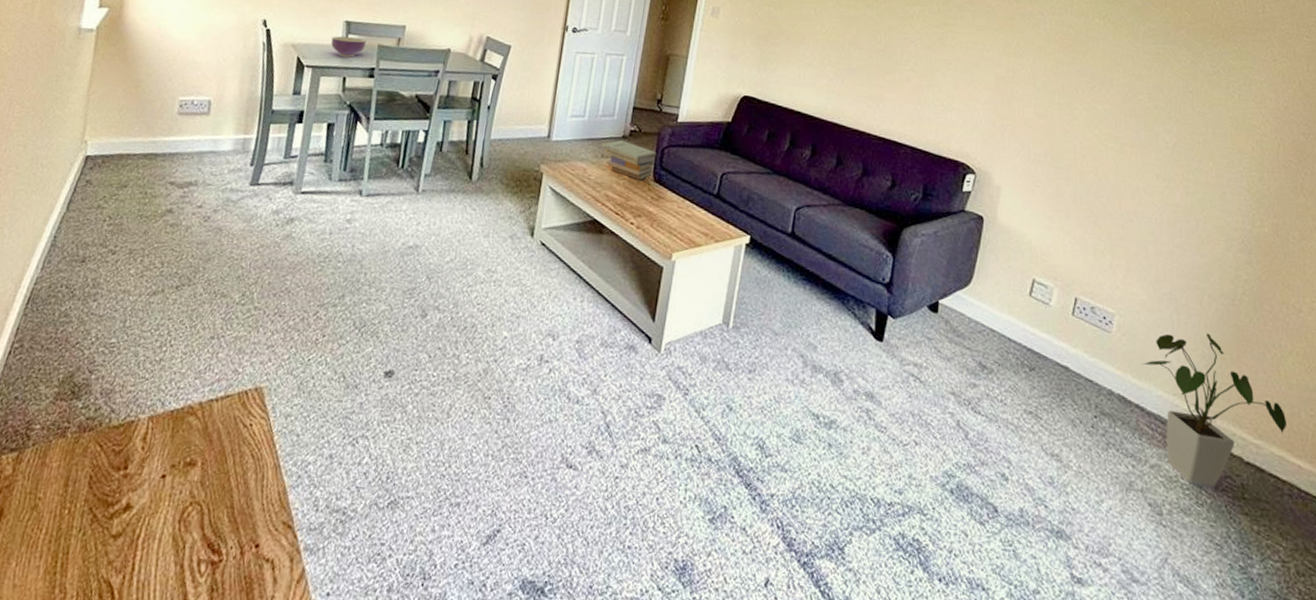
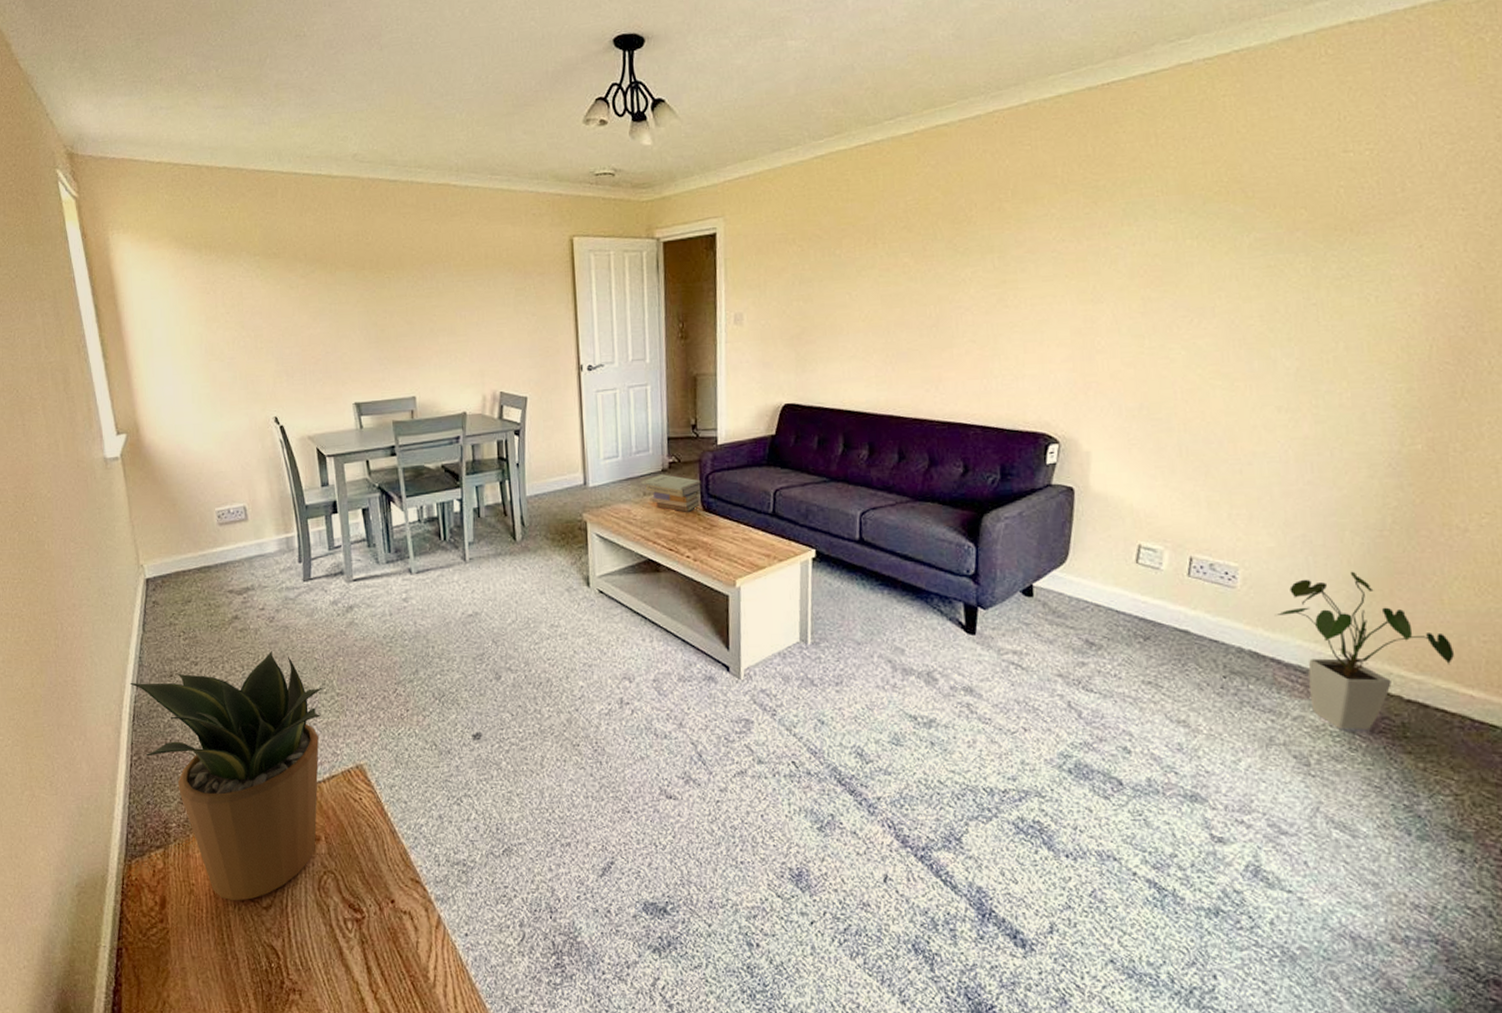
potted plant: none [30,251,242,525] -> present [130,650,323,901]
bowl: present [330,36,366,58] -> none [345,418,380,440]

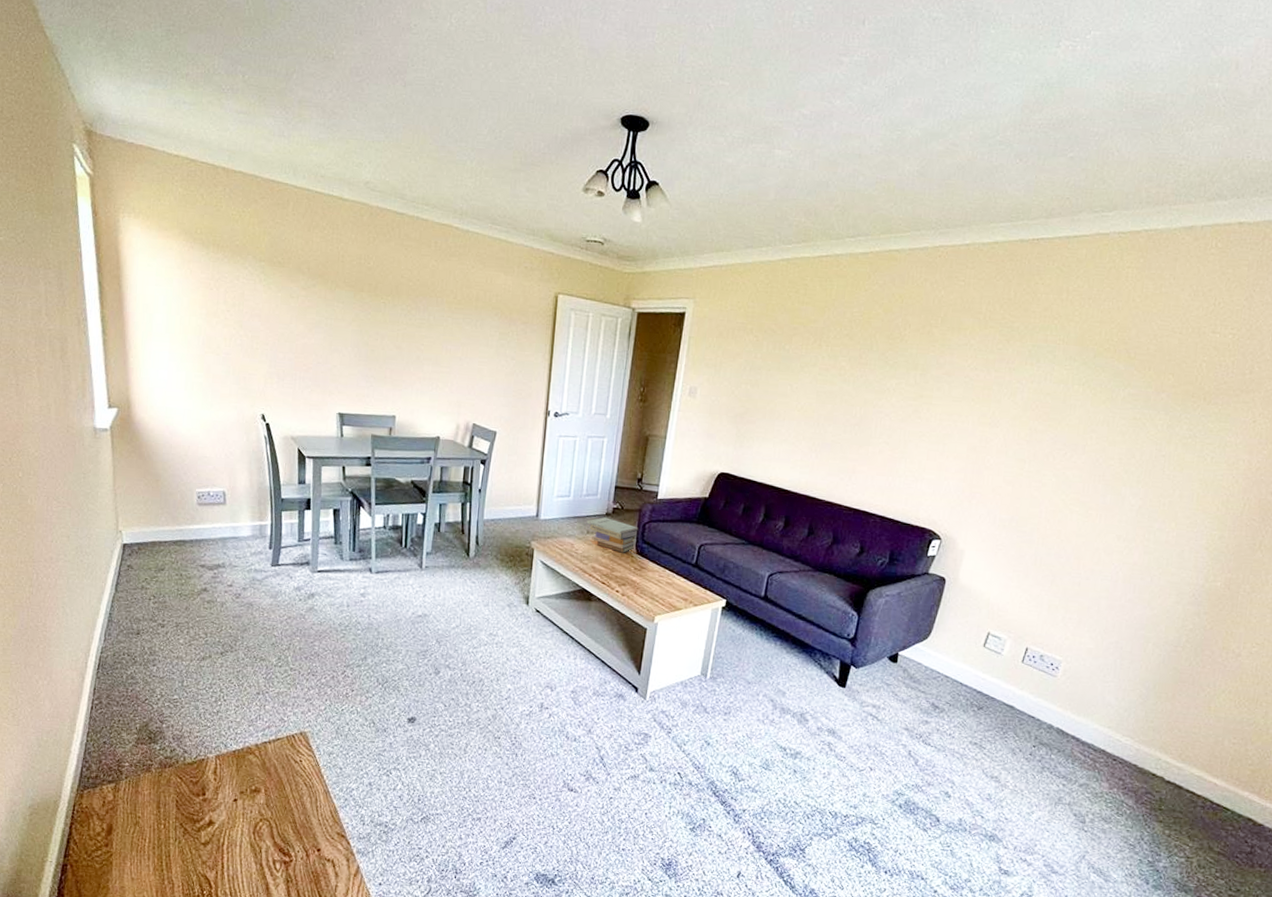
potted plant: present [130,650,323,901] -> none [98,623,279,836]
house plant: present [1274,571,1455,731] -> none [1082,675,1210,801]

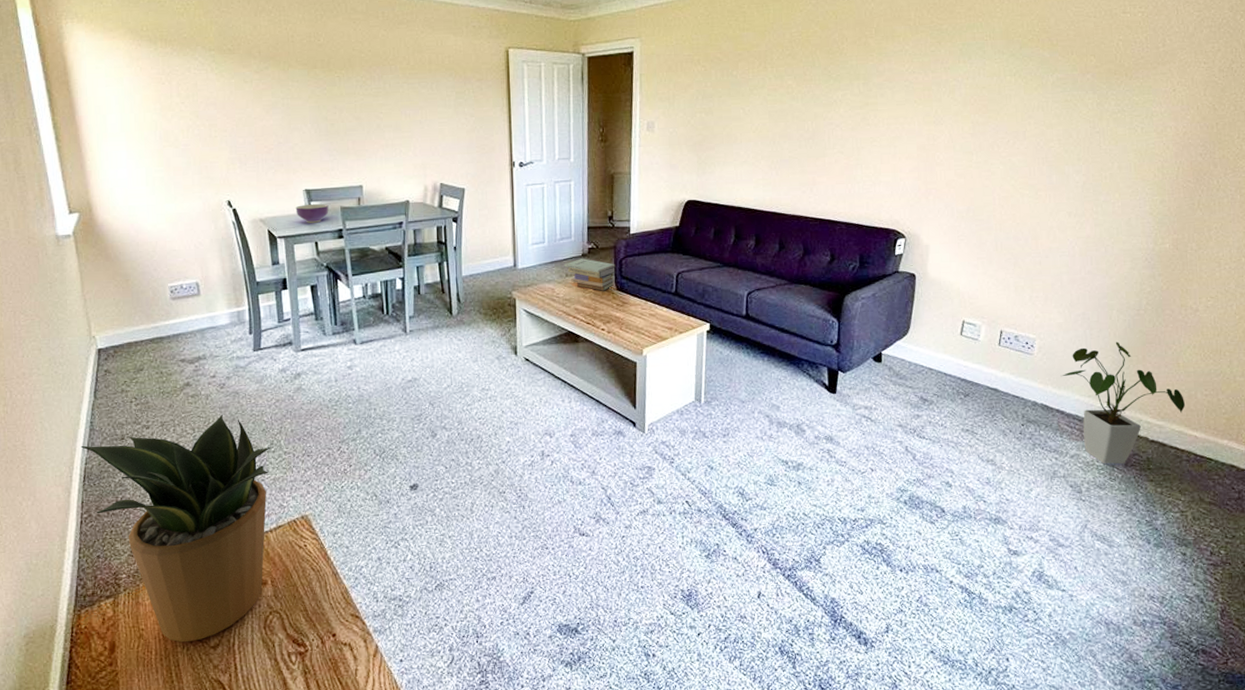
potted plant: none [98,623,279,836] -> present [80,414,271,643]
bowl: none [327,428,360,448] -> present [295,203,329,223]
house plant: none [1082,675,1210,801] -> present [1060,341,1186,465]

